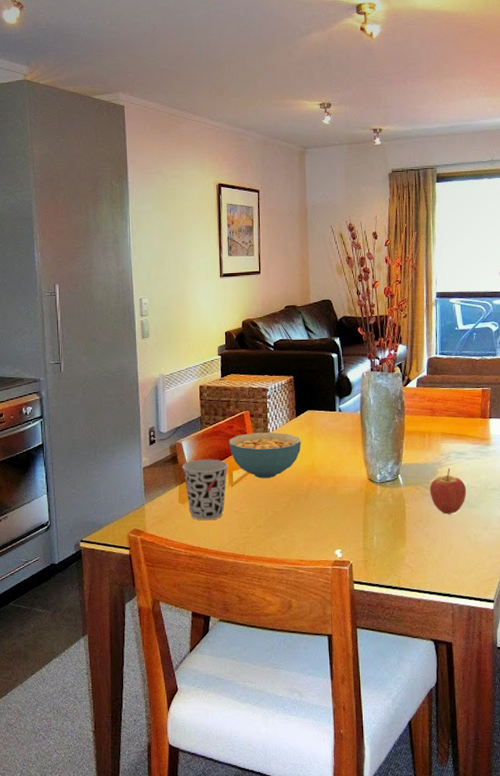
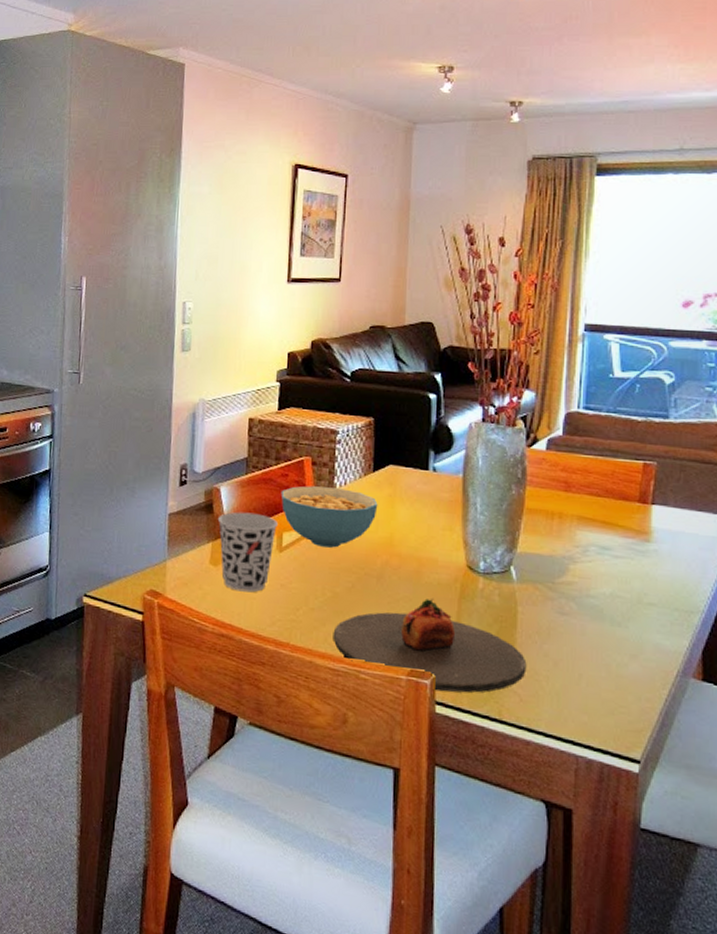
plate: none [276,505,415,574] -> present [333,598,527,693]
fruit: present [429,468,467,514] -> none [555,567,610,631]

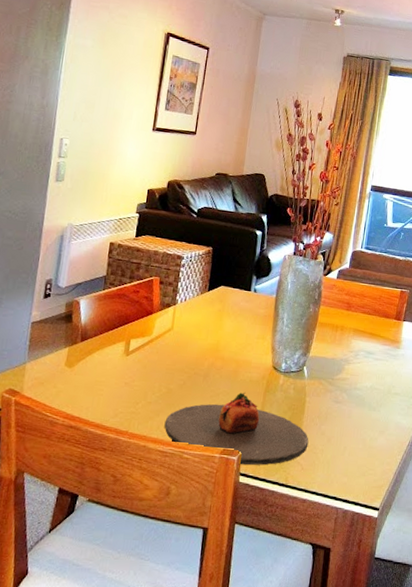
cup: present [217,511,278,593] -> none [75,321,127,390]
cereal bowl: present [281,486,378,548] -> none [131,301,210,353]

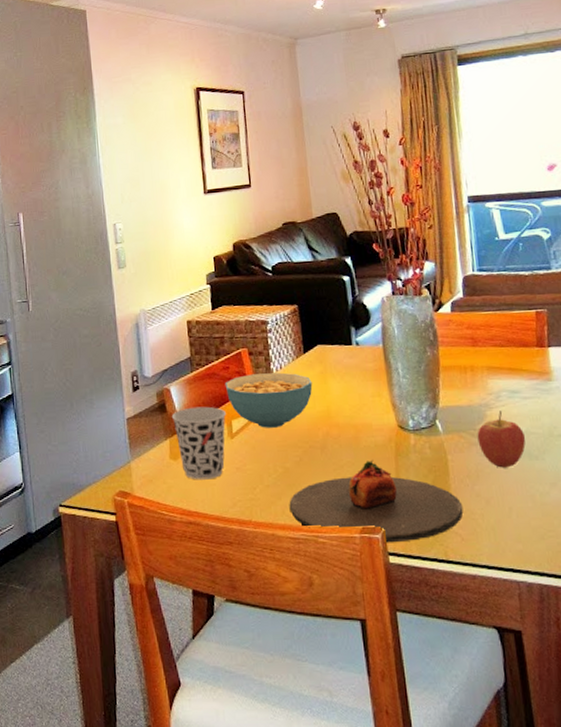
cup: none [75,321,127,390] -> present [171,406,226,480]
cereal bowl: none [131,301,210,353] -> present [224,372,313,428]
fruit: none [332,367,370,414] -> present [477,411,526,468]

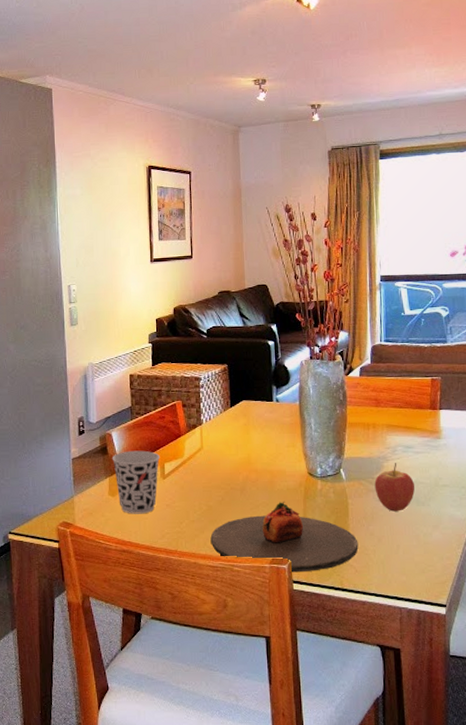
cereal bowl: present [224,372,313,428] -> none [160,423,237,471]

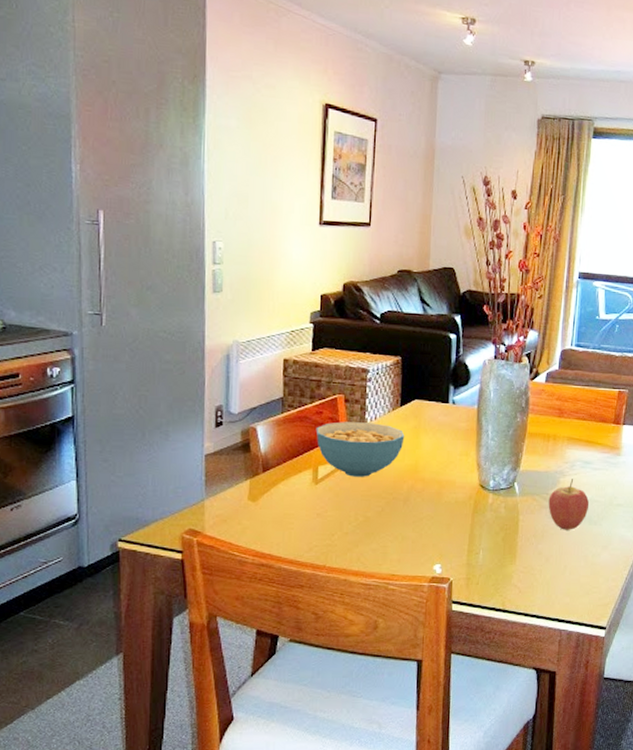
cup: present [111,450,160,514] -> none [254,449,313,523]
cereal bowl: none [160,423,237,471] -> present [316,422,405,477]
plate: present [210,501,359,573] -> none [365,514,525,592]

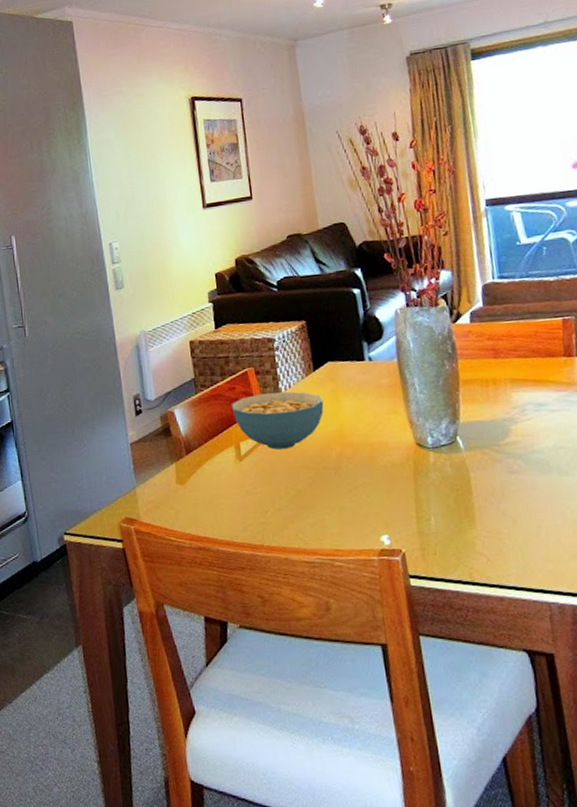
fruit: present [548,479,590,530] -> none [501,425,554,485]

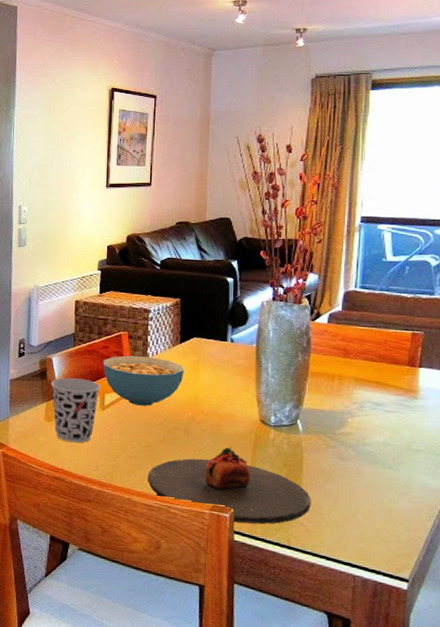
cup: none [176,428,234,505] -> present [50,377,100,443]
plate: none [302,479,488,566] -> present [147,446,311,525]

